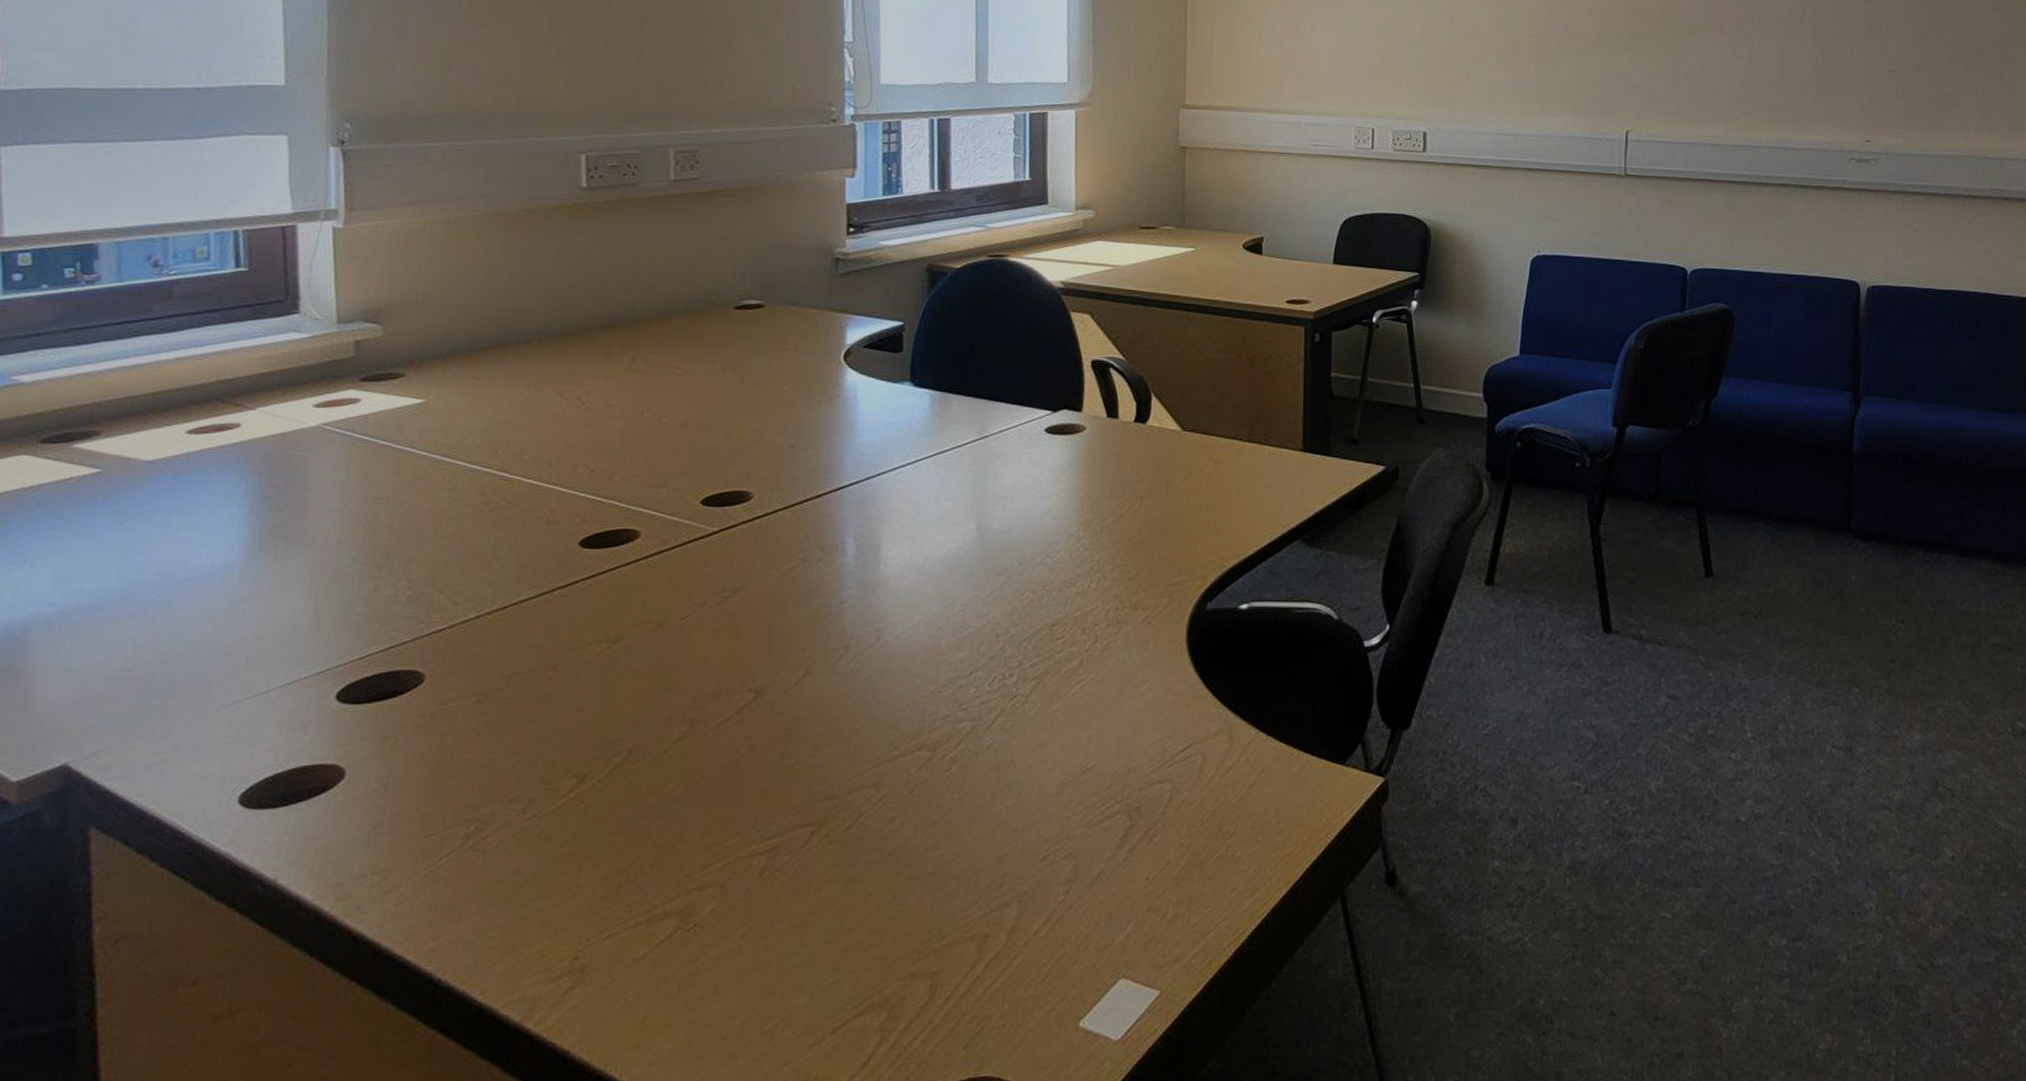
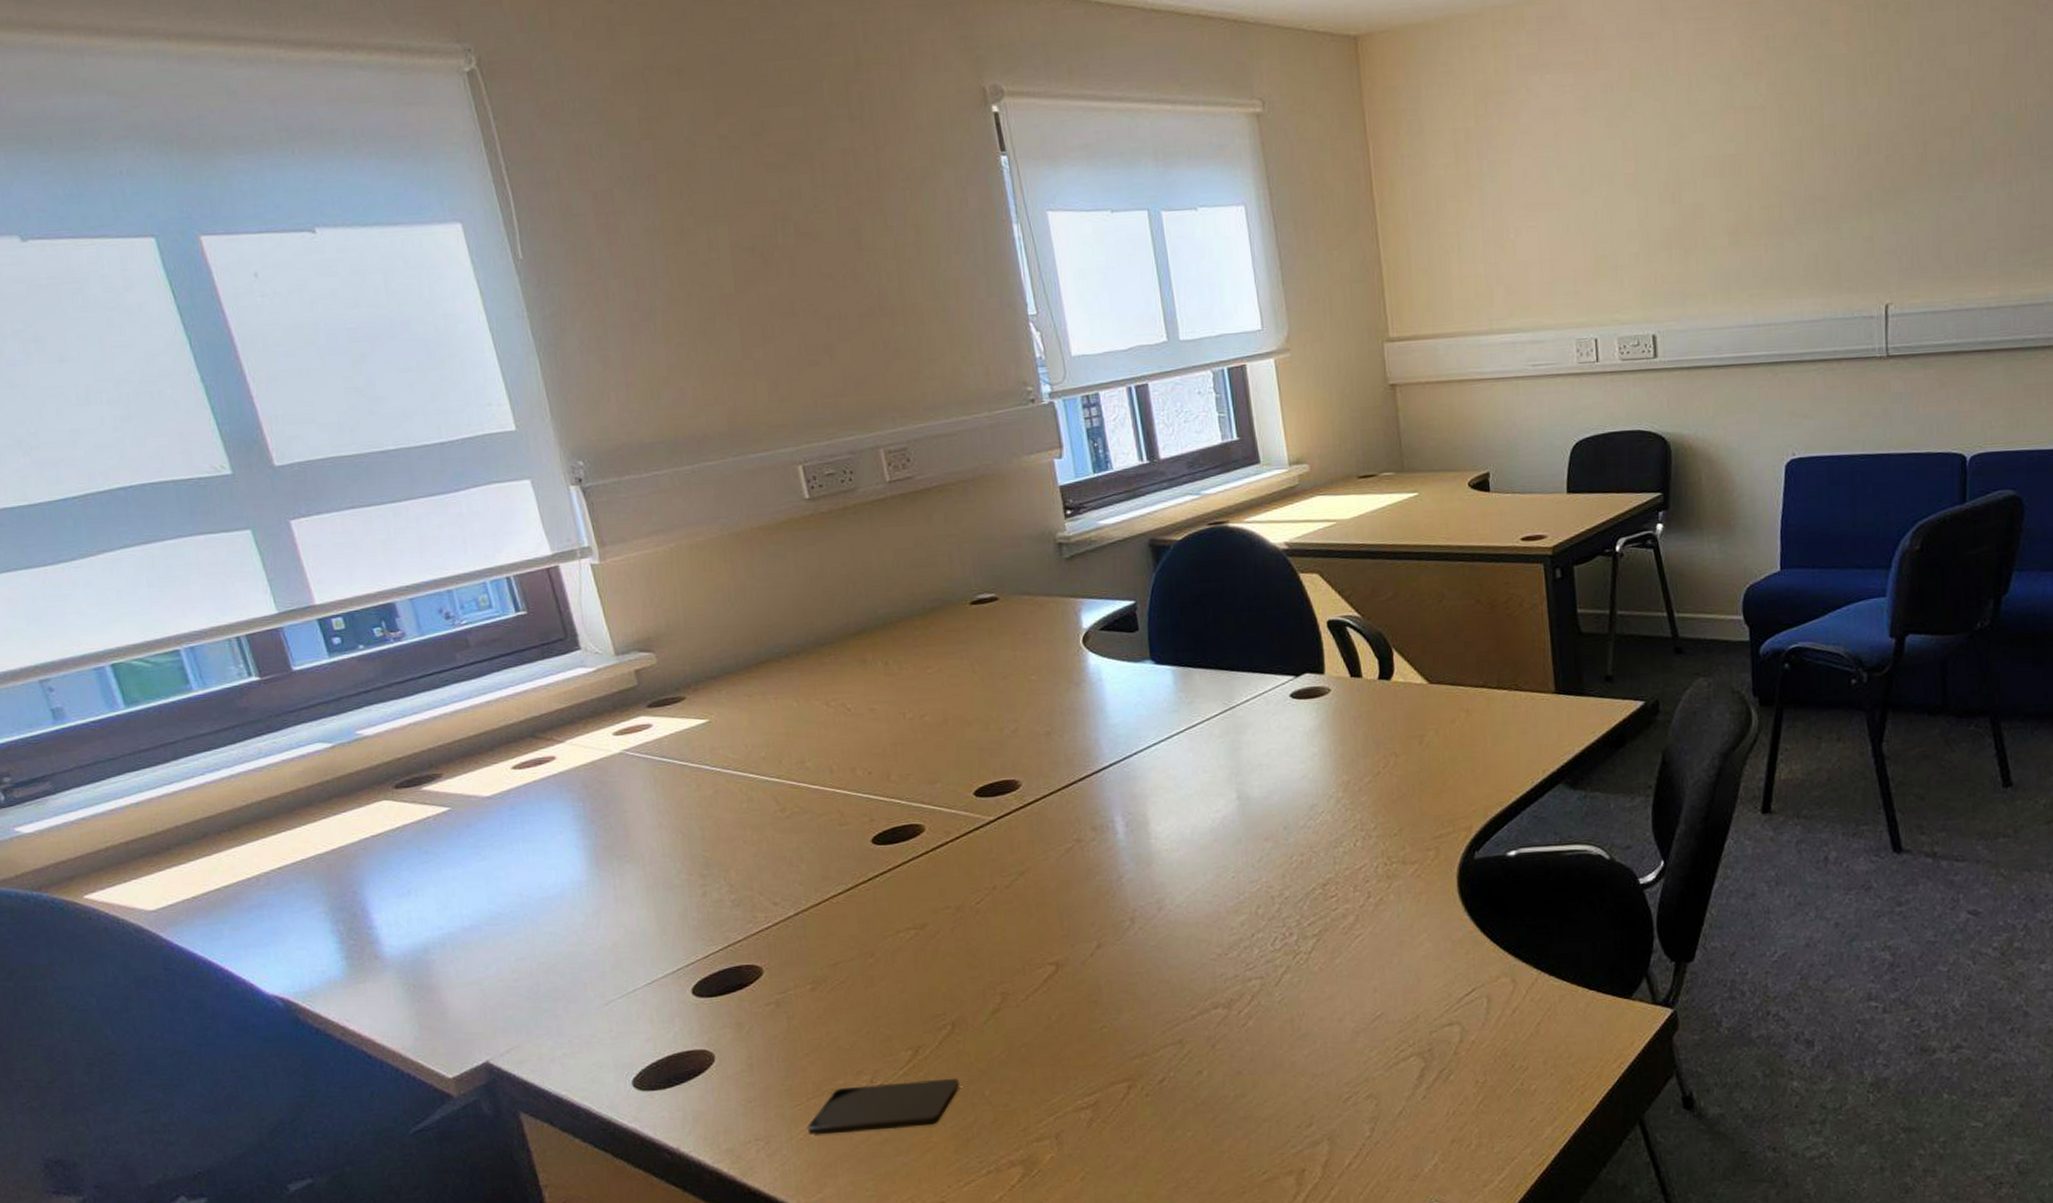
phone: none [436,812,624,872] -> present [807,1078,960,1136]

